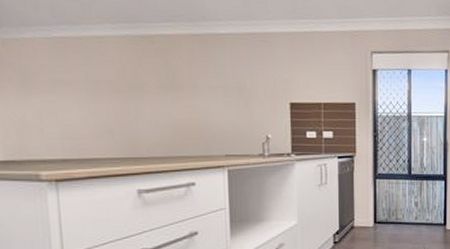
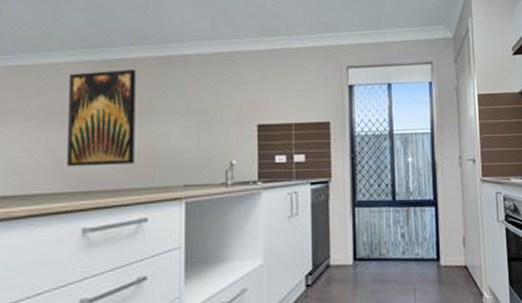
wall art: none [111,45,180,136] -> present [67,69,136,167]

